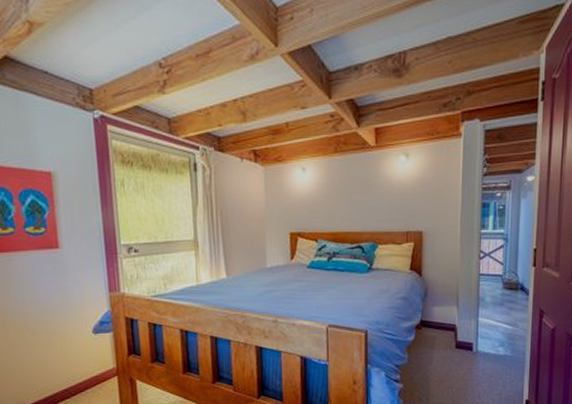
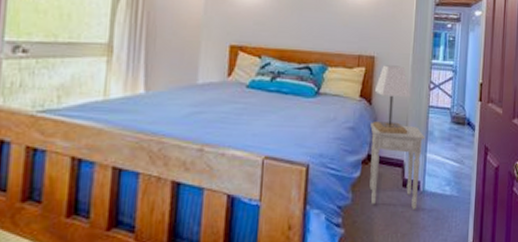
nightstand: none [422,291,477,369] -> present [369,122,426,210]
lamp: none [423,238,460,302] -> present [373,65,410,135]

